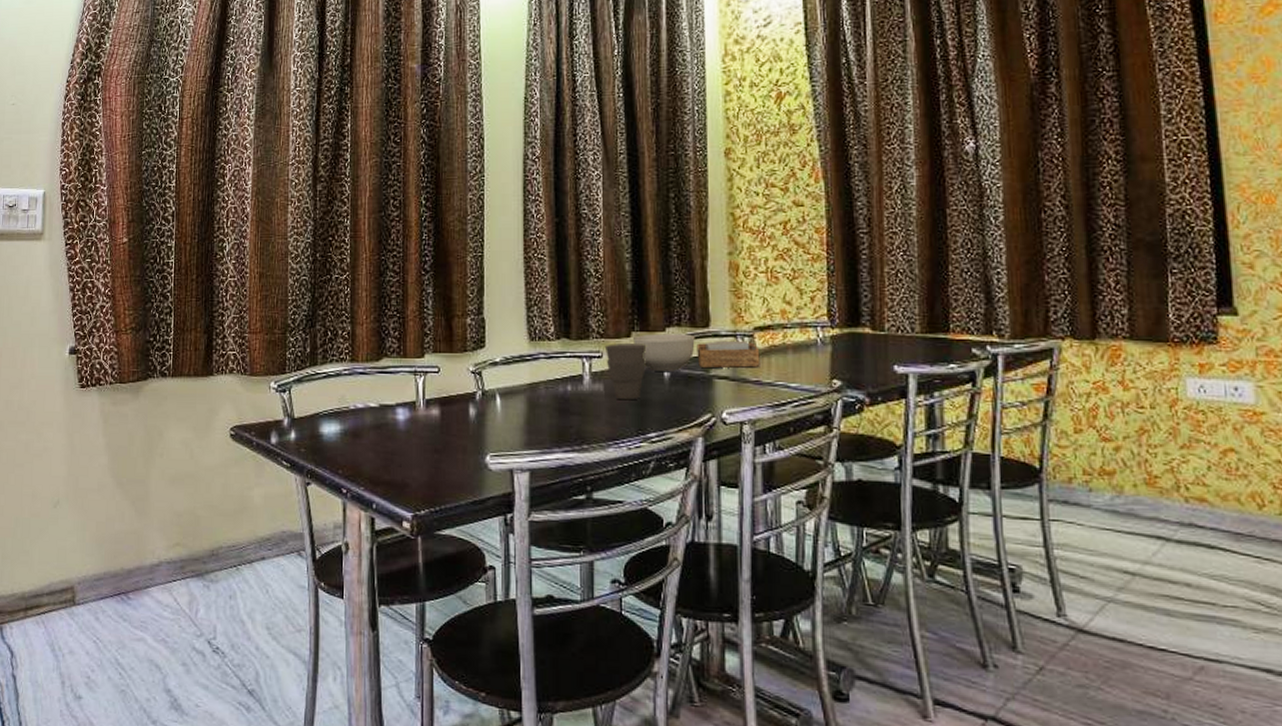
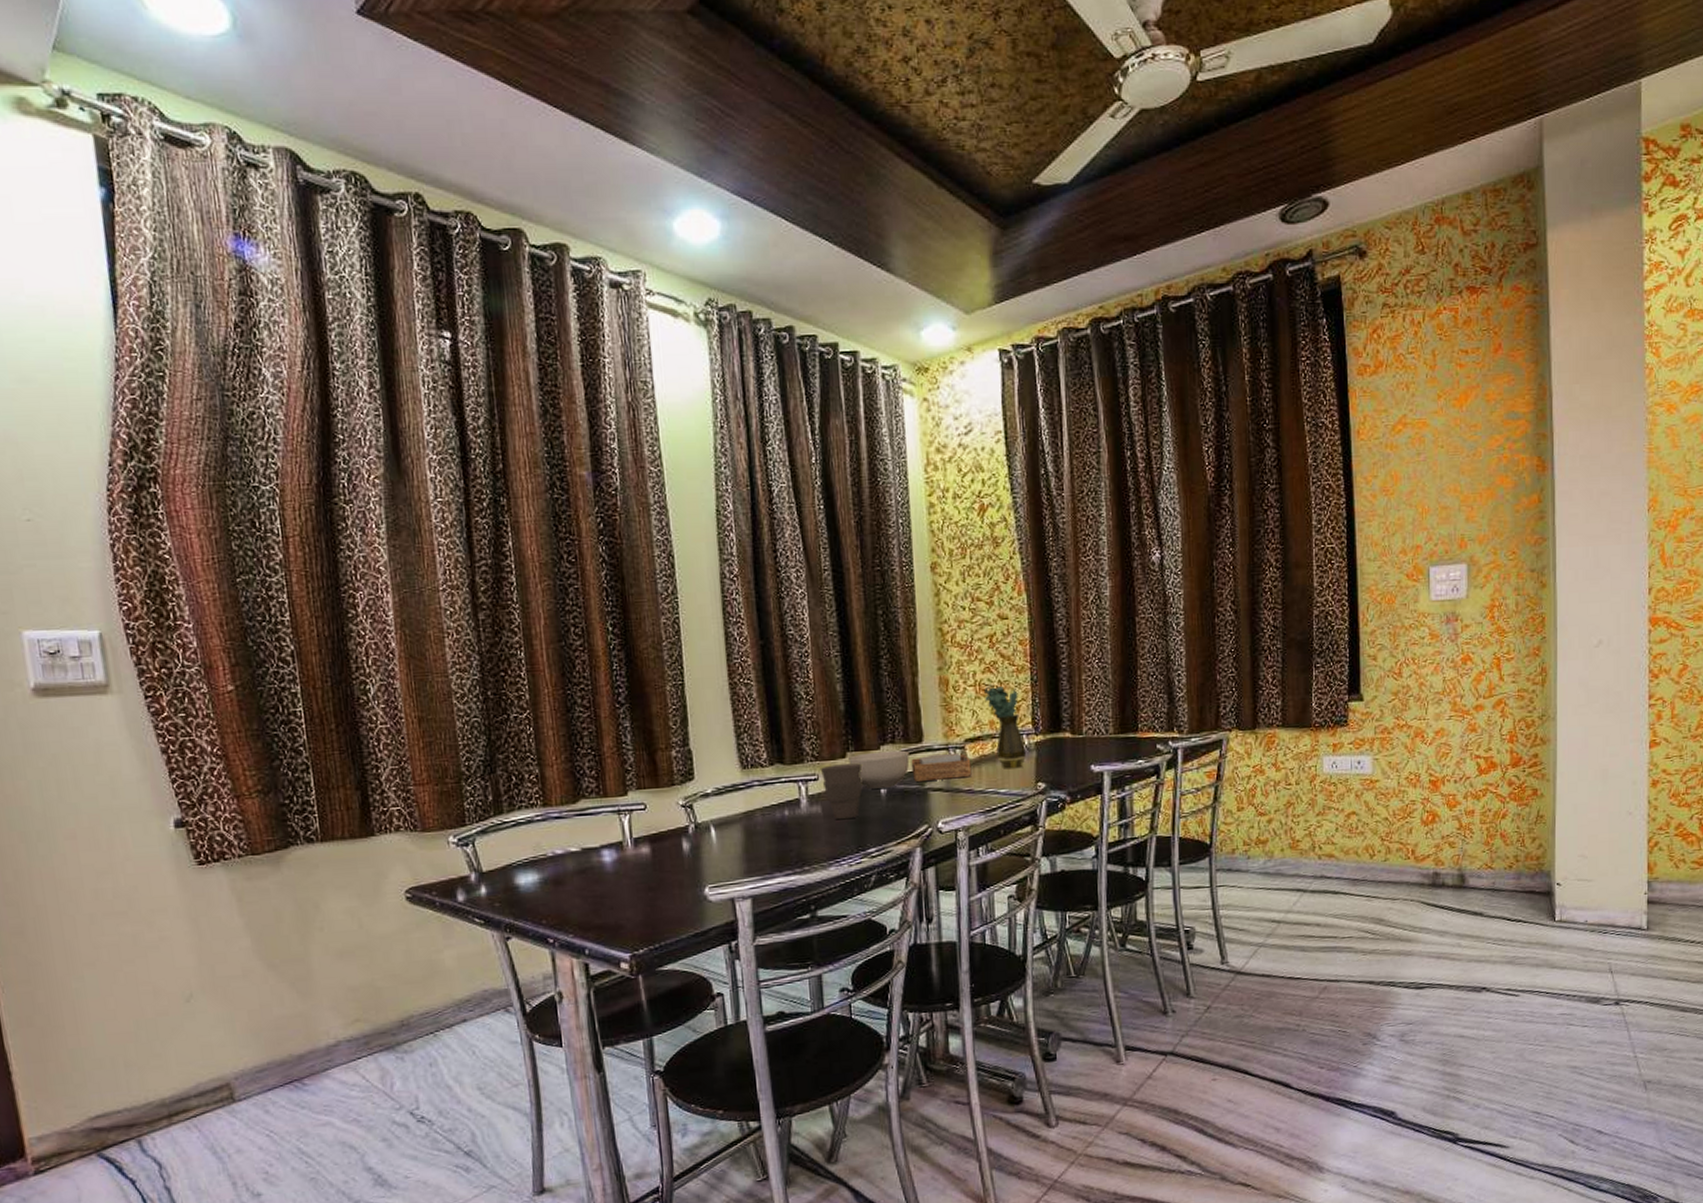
vase: none [776,270,820,363] -> present [984,683,1026,770]

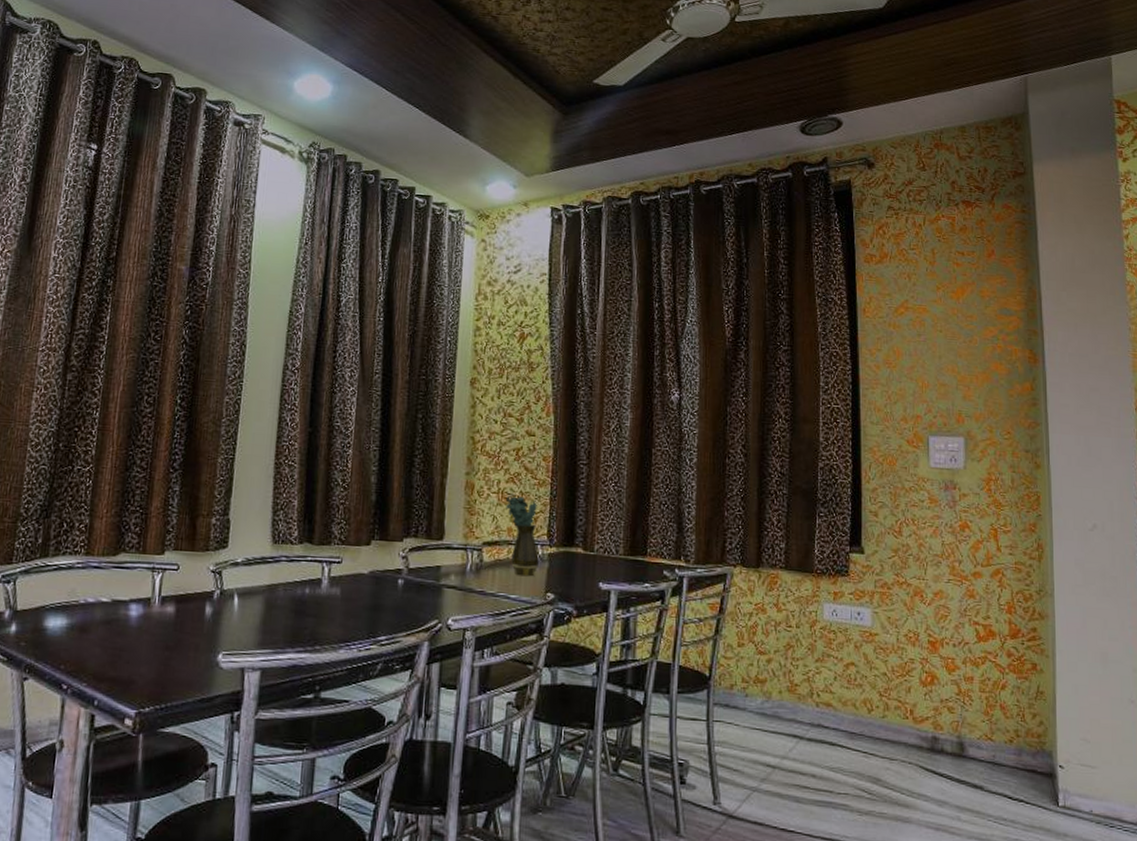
cup: present [820,763,863,820] -> none [344,550,385,605]
bowl: present [849,750,910,789] -> none [372,543,430,579]
napkin holder: present [911,752,972,783] -> none [429,552,486,579]

